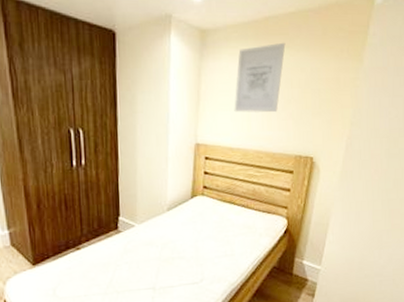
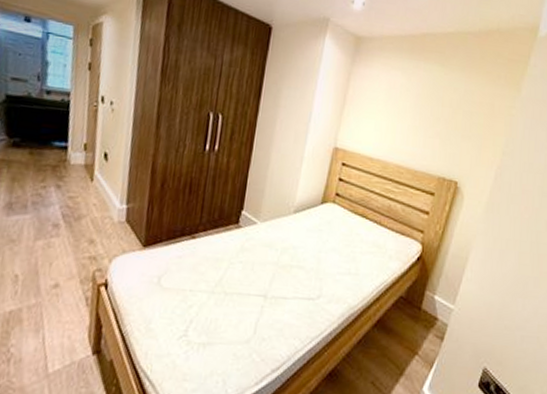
wall art: present [234,42,286,113] -> none [379,60,441,129]

